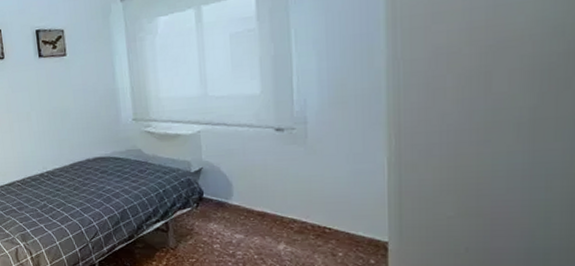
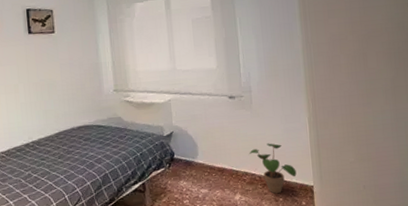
potted plant: none [300,186,365,248] -> present [249,143,297,194]

